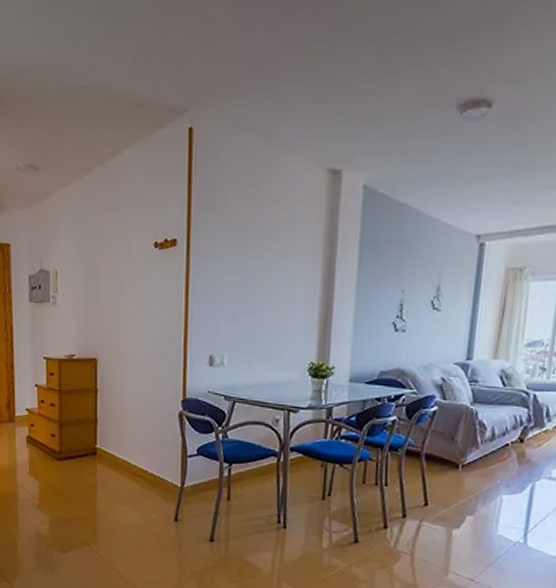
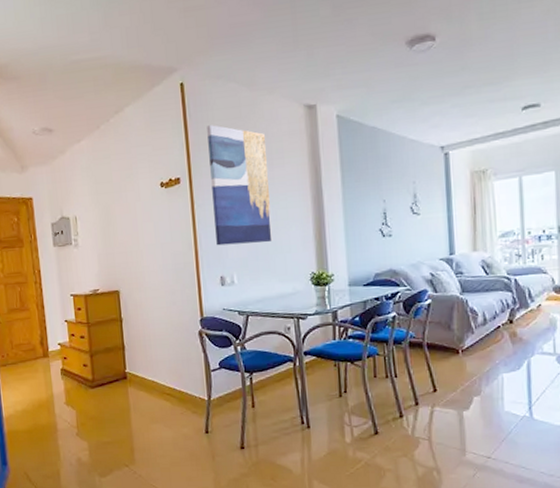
wall art: none [209,181,280,324] -> present [207,125,273,246]

